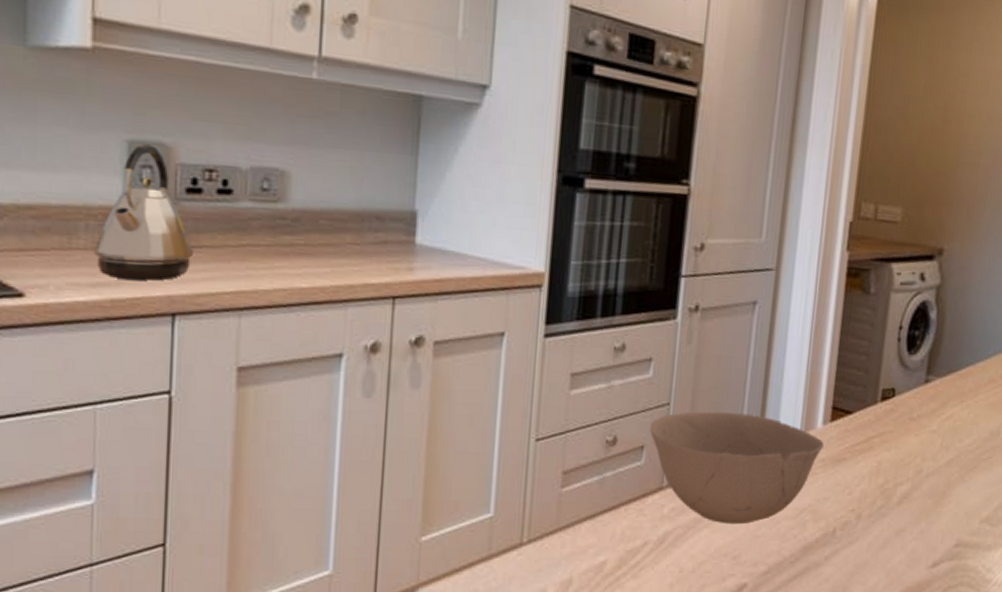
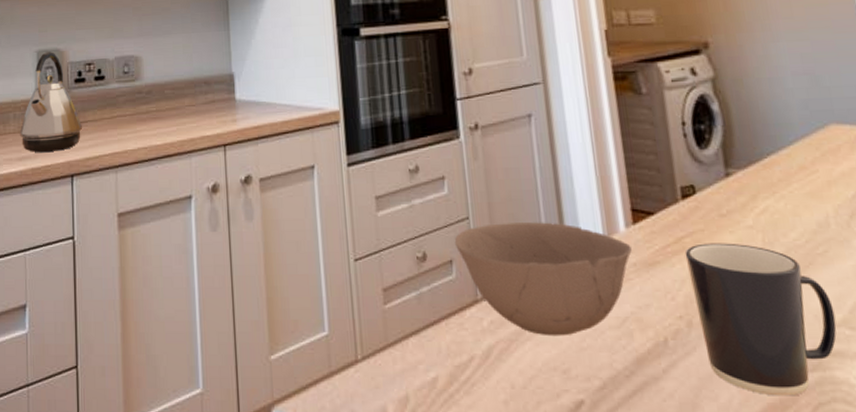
mug: none [867,444,983,581] -> present [685,243,837,396]

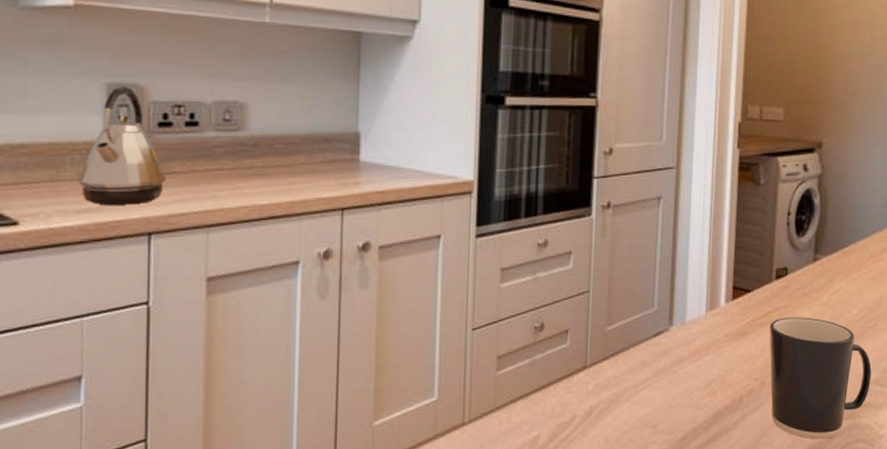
bowl: present [454,222,632,337] -> none [572,296,727,397]

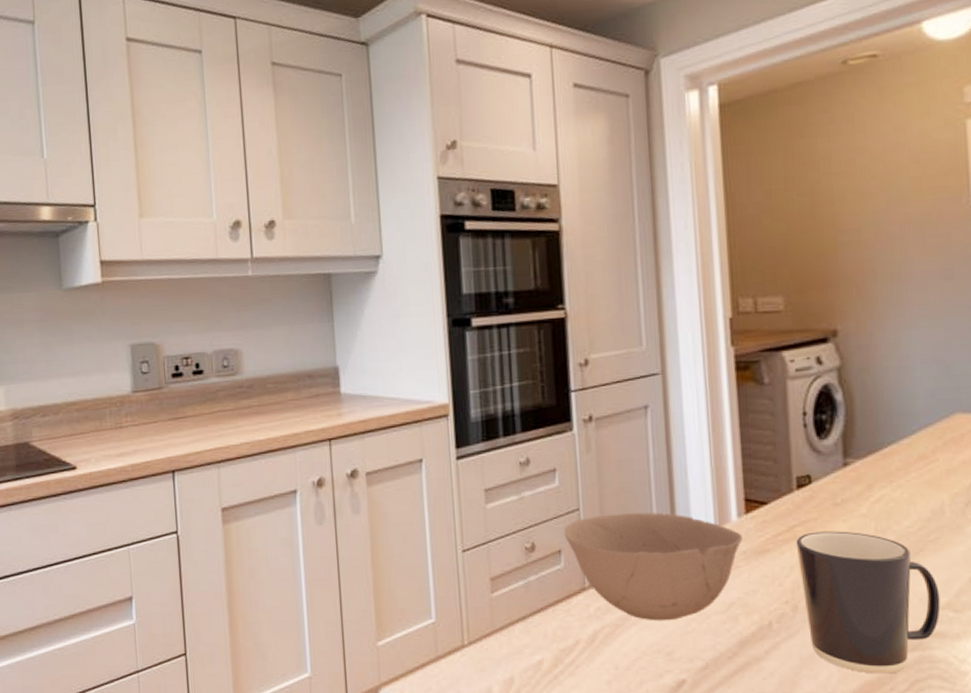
kettle: present [78,86,165,205] -> none [116,345,182,448]
bowl: none [572,296,727,397] -> present [563,512,742,621]

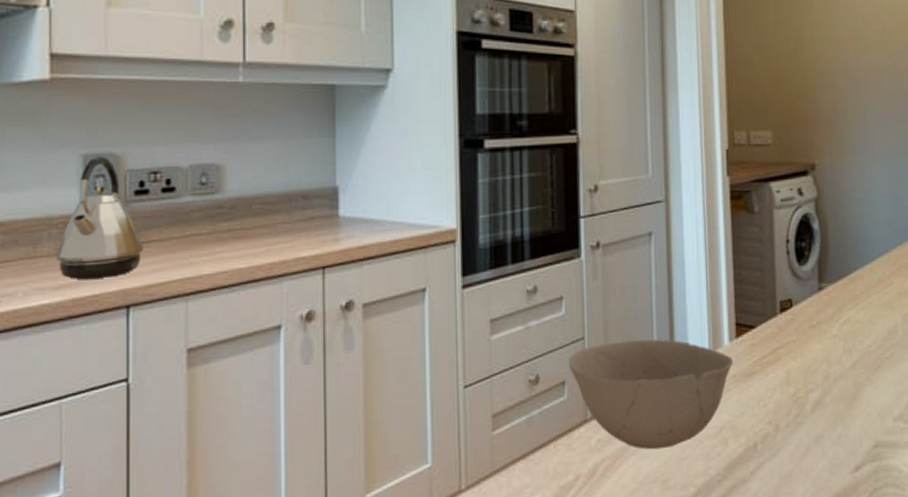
kettle: none [116,345,182,448] -> present [55,156,143,279]
mug: present [795,531,941,674] -> none [778,351,894,487]

